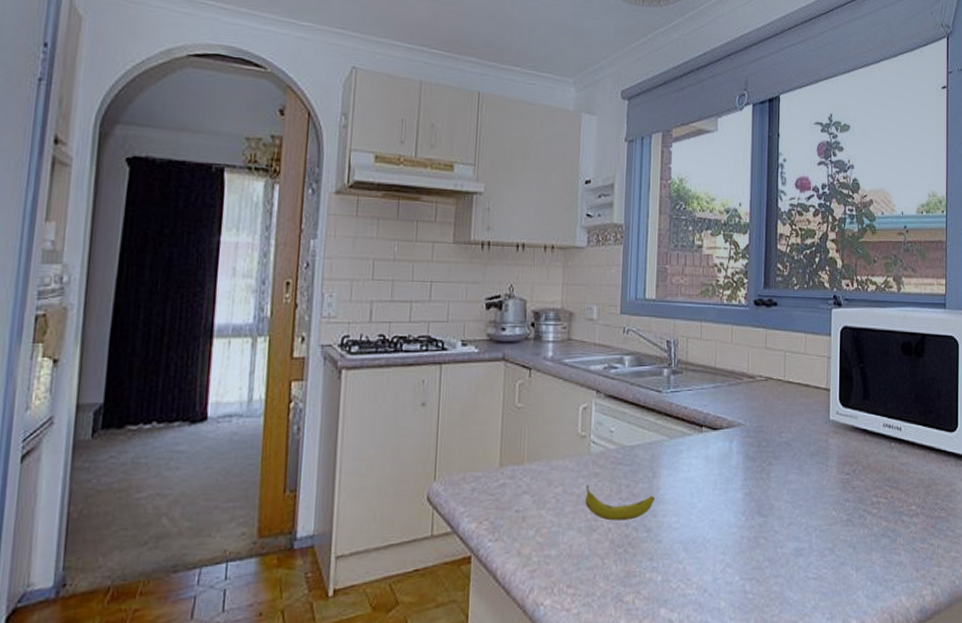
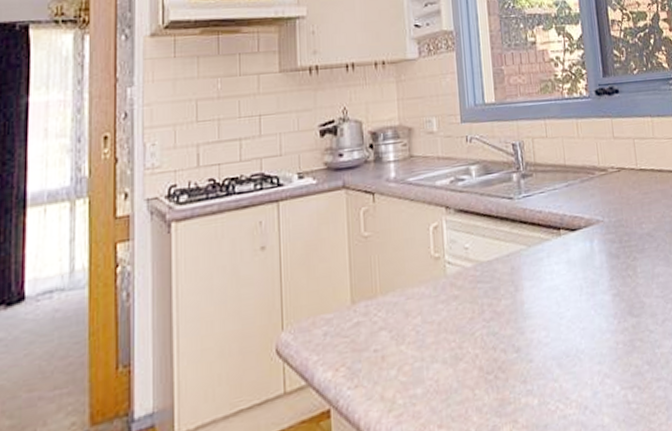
fruit: present [585,485,655,521] -> none [446,310,520,347]

